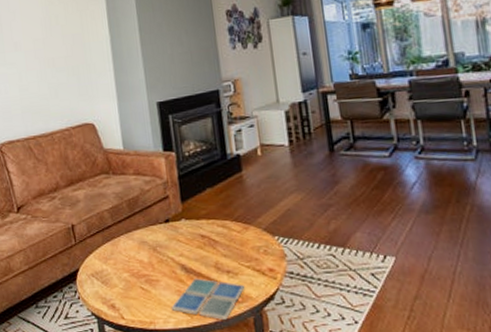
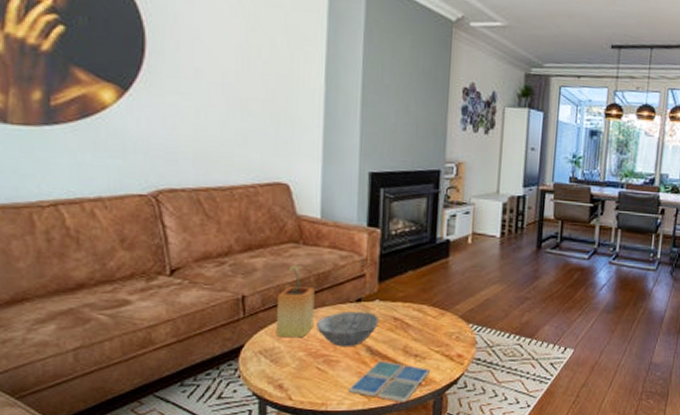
potted plant: none [99,193,132,260] -> present [277,264,315,338]
bowl: none [134,231,188,267] -> present [317,311,379,347]

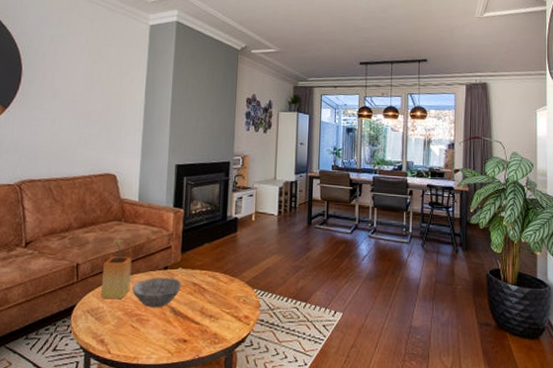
drink coaster: present [348,360,431,402] -> none [155,320,223,358]

